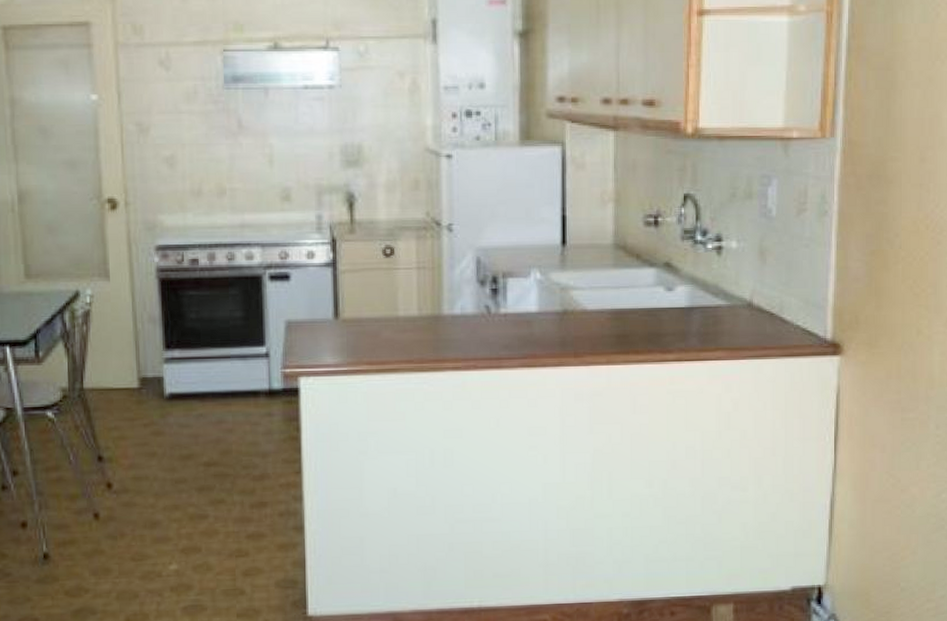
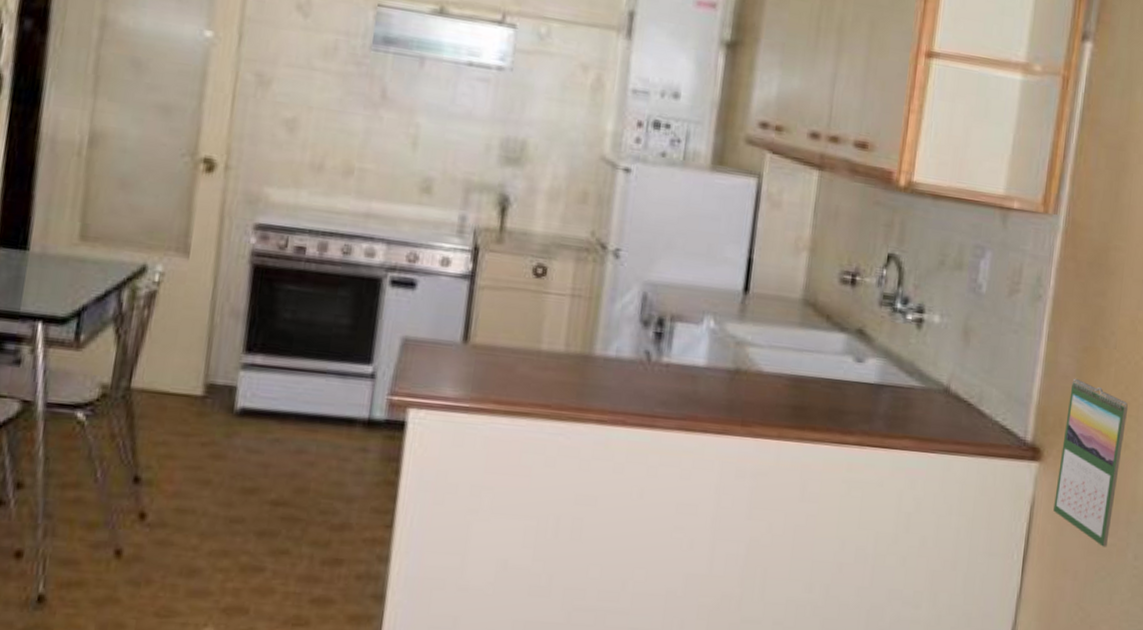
calendar: none [858,279,918,421] -> present [1053,378,1129,547]

